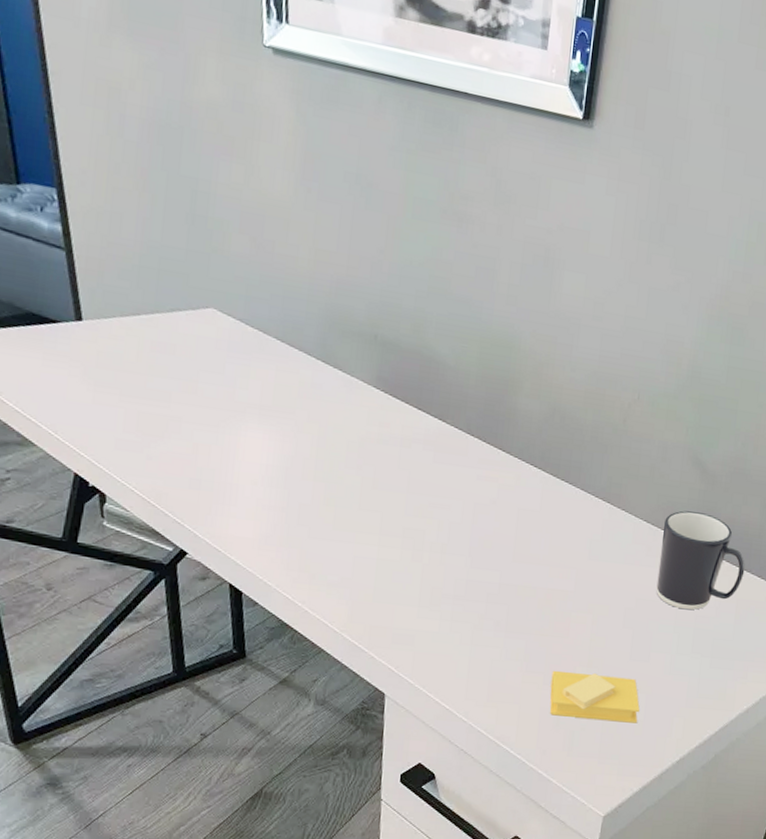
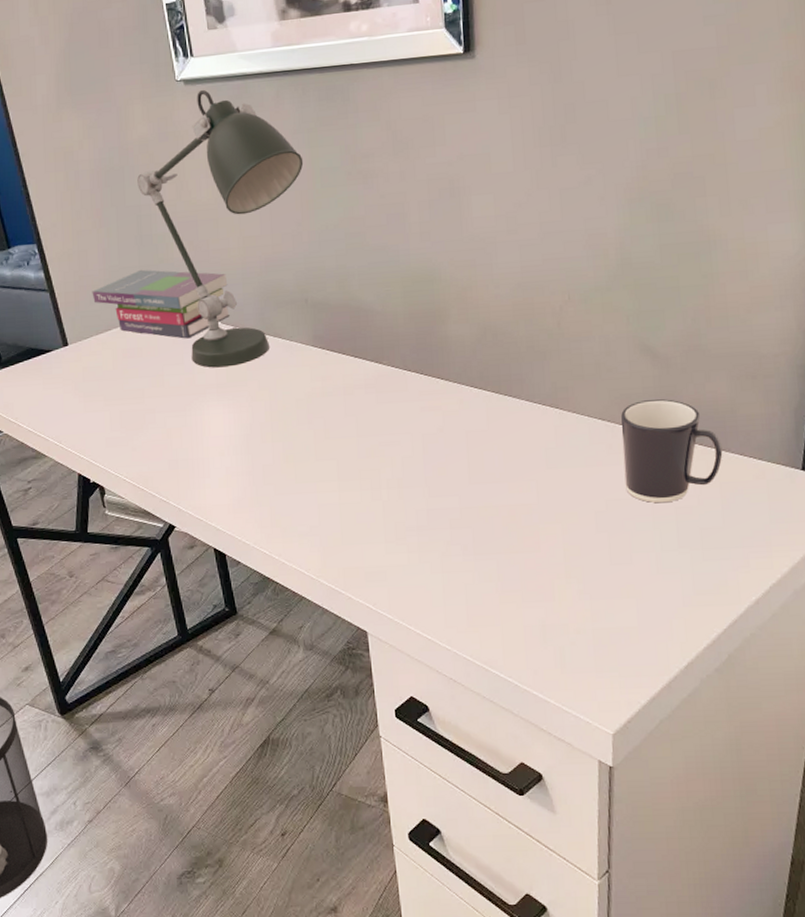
books: none [121,253,290,347] -> present [92,269,230,339]
desk lamp: none [198,66,397,390] -> present [137,89,304,368]
sticky notes: present [550,670,640,723] -> none [529,583,631,633]

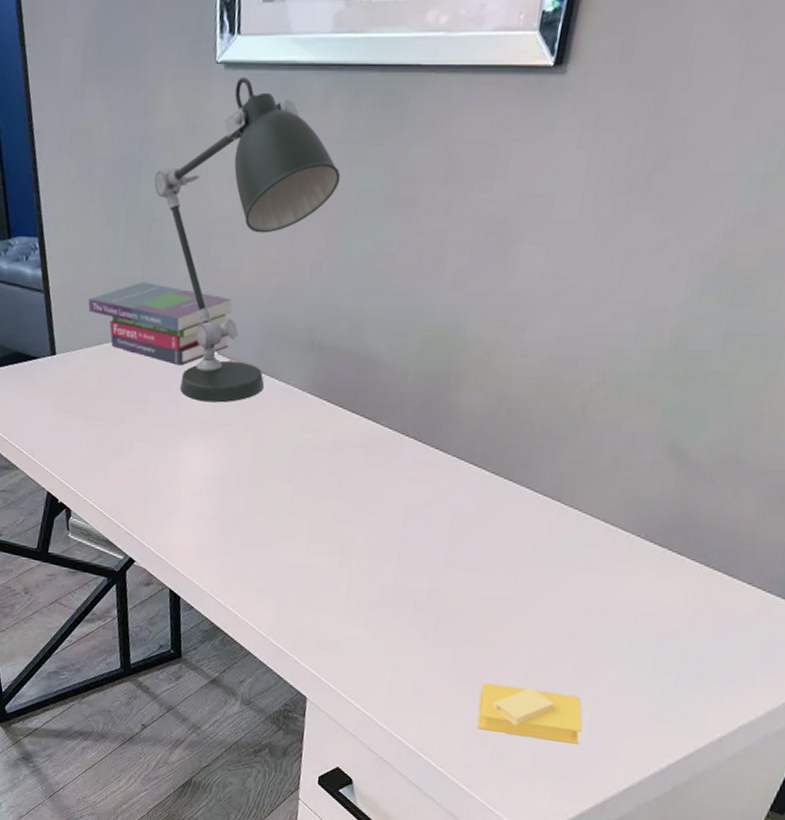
sticky notes: none [529,583,631,633] -> present [477,682,583,744]
mug: present [620,399,723,503] -> none [611,507,731,622]

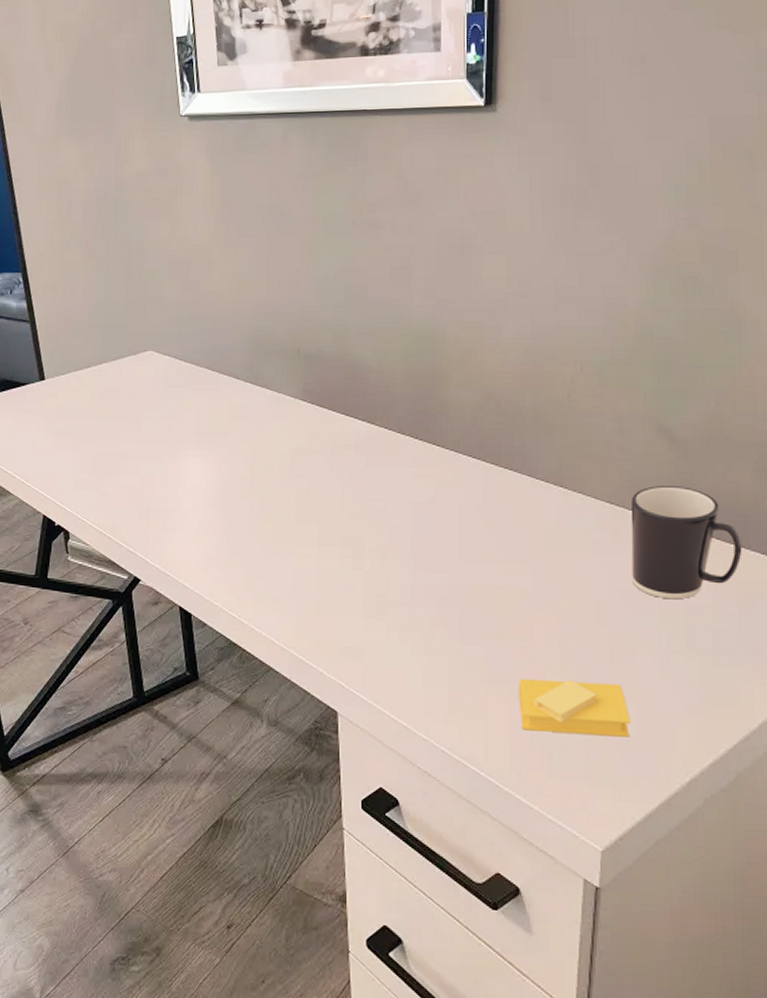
books: present [88,281,232,366] -> none [74,306,217,382]
desk lamp: present [154,76,341,403] -> none [131,126,307,415]
mug: none [611,507,731,622] -> present [630,486,742,600]

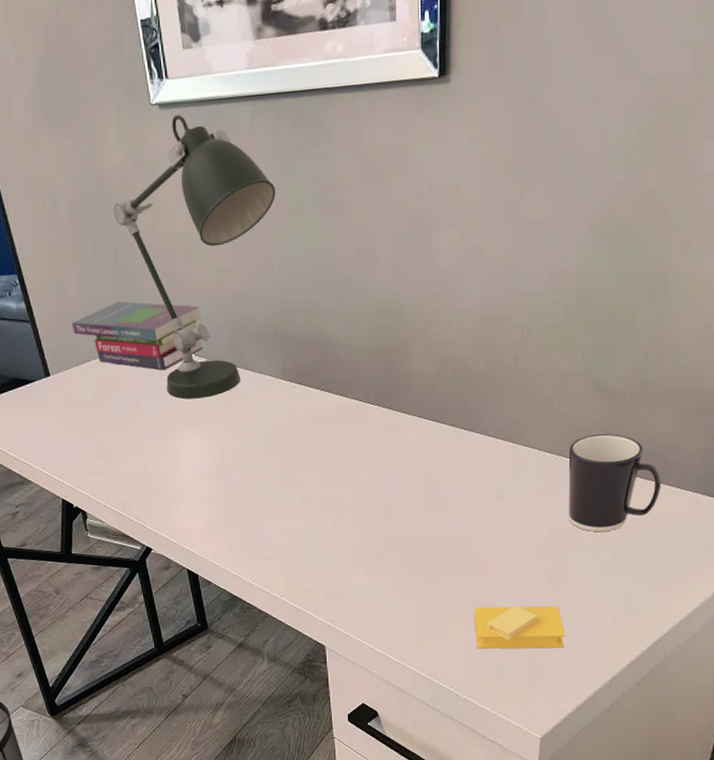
books: none [74,306,217,382] -> present [71,301,203,371]
desk lamp: none [131,126,307,415] -> present [114,114,276,399]

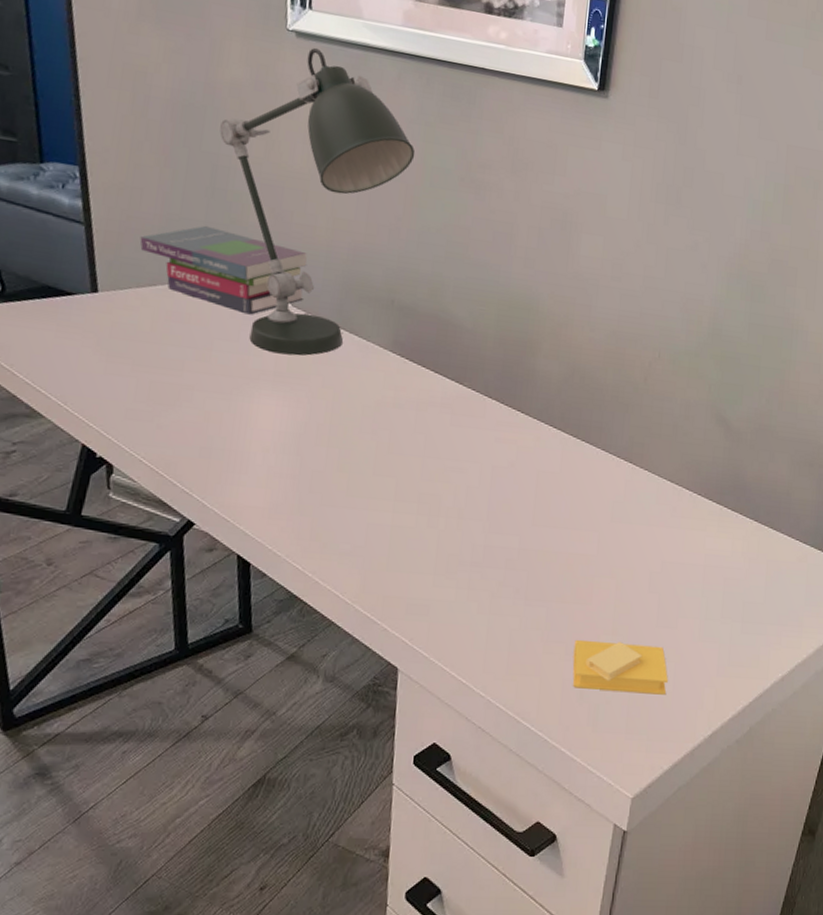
mug: present [568,434,661,532] -> none [682,469,774,573]

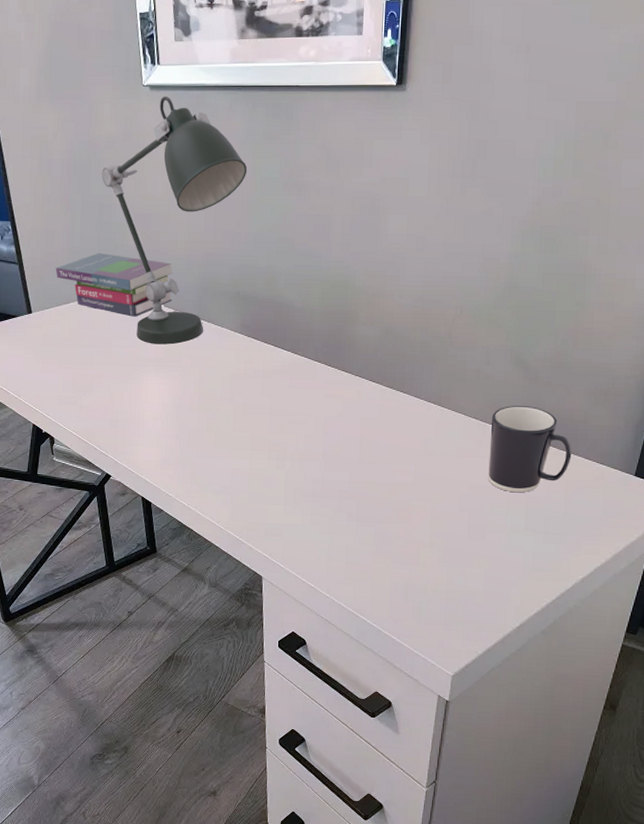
sticky notes: present [572,639,668,695] -> none [398,551,479,595]
mug: none [682,469,774,573] -> present [488,406,572,493]

